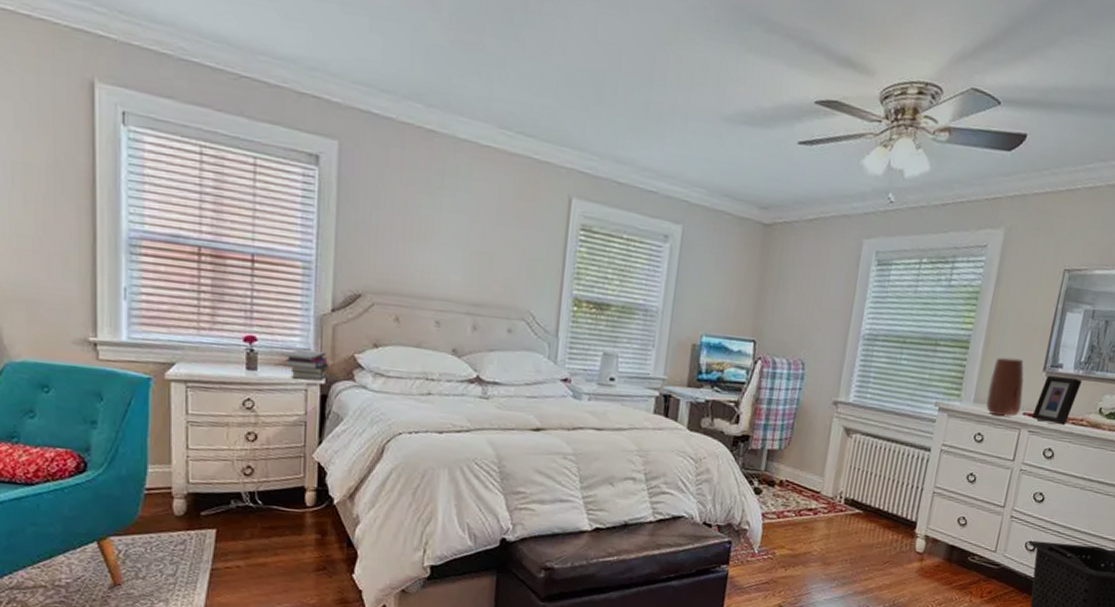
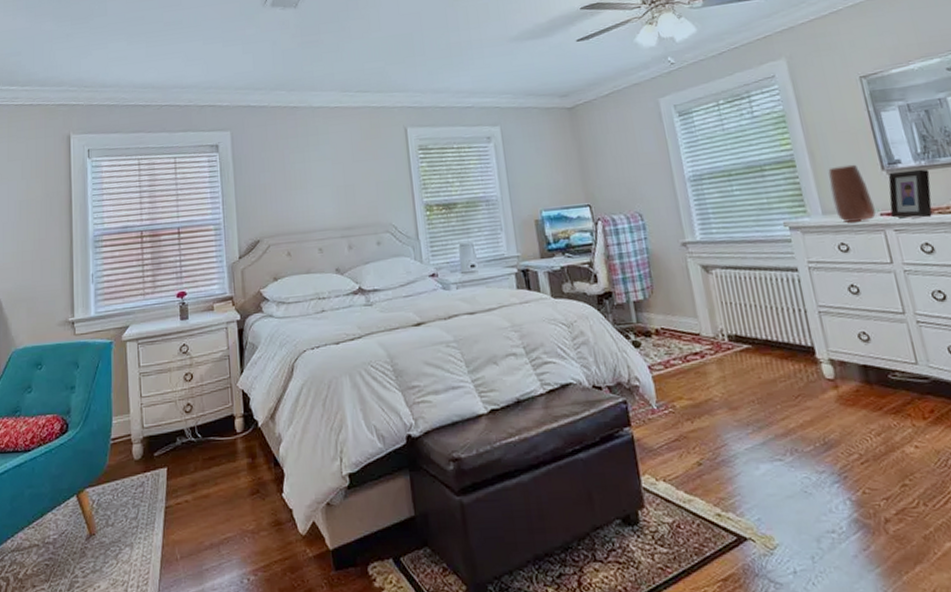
books: present [282,349,328,381] -> none [206,293,241,320]

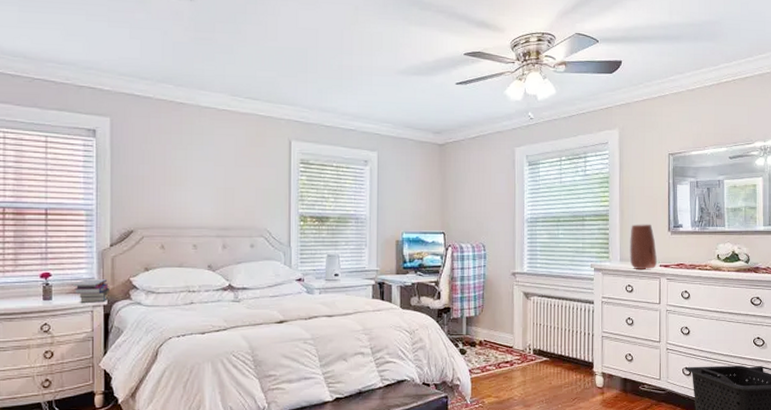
books: none [206,293,241,320] -> present [72,279,109,303]
picture frame: present [888,169,933,219] -> none [666,233,700,272]

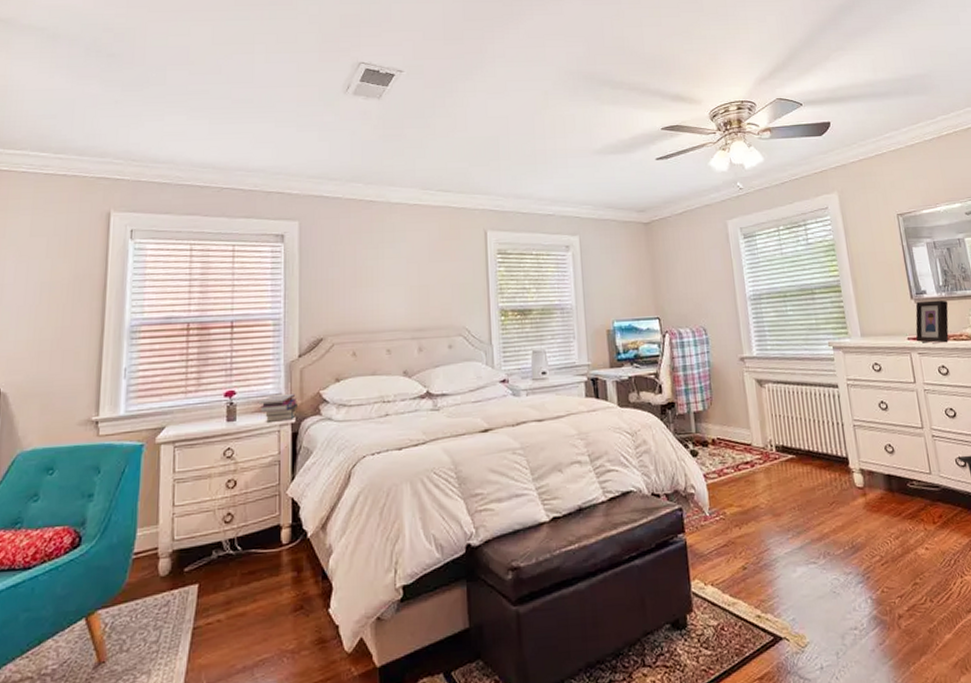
vase: present [629,224,657,269] -> none [867,292,904,345]
picture frame: none [666,233,700,272] -> present [915,300,949,344]

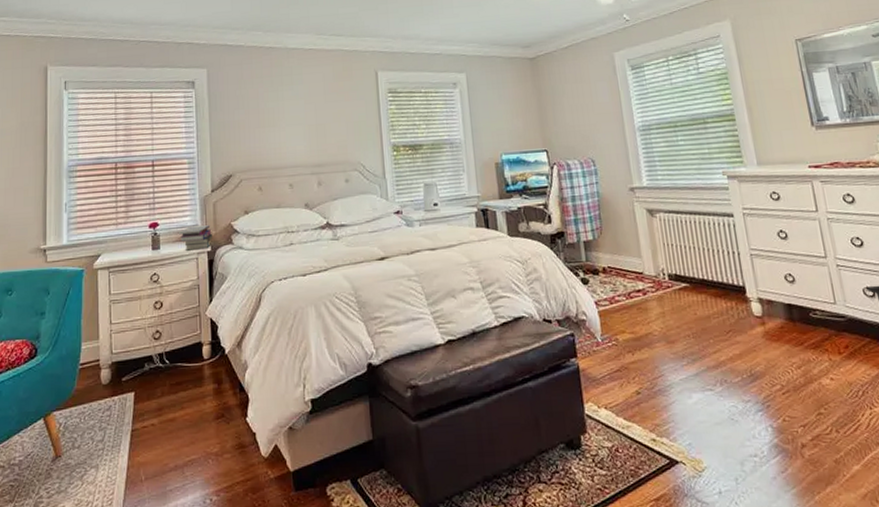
picture frame: present [915,300,949,344] -> none [817,126,854,171]

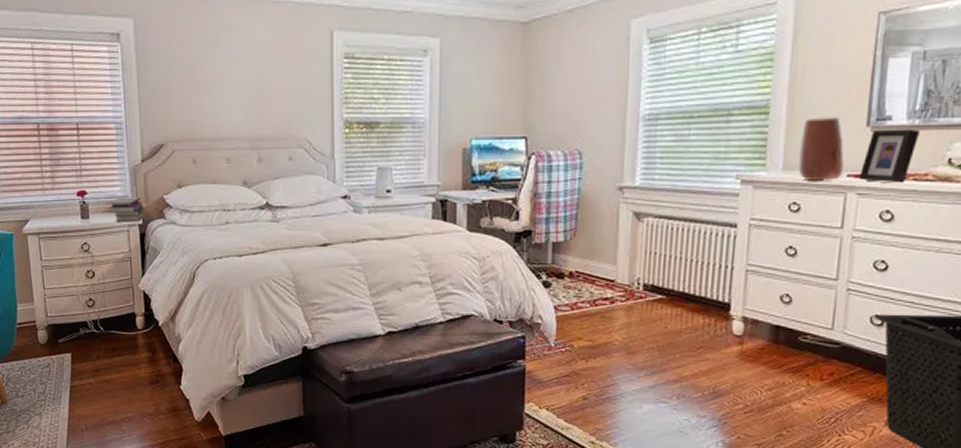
vase: none [764,120,805,173] -> present [798,117,844,181]
picture frame: none [817,126,854,171] -> present [858,129,921,183]

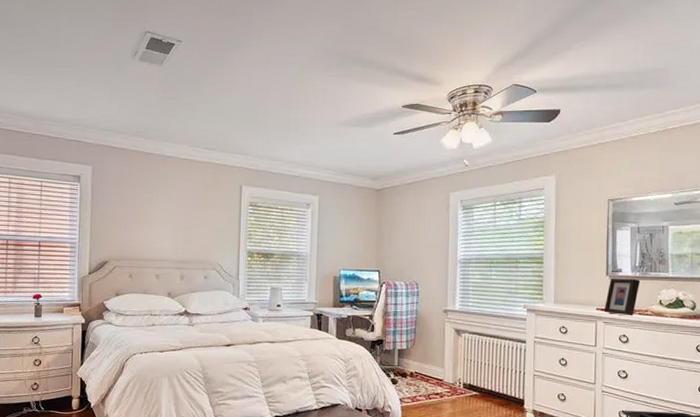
books: present [107,197,143,222] -> none [57,301,87,321]
vase: present [798,117,844,181] -> none [564,267,593,312]

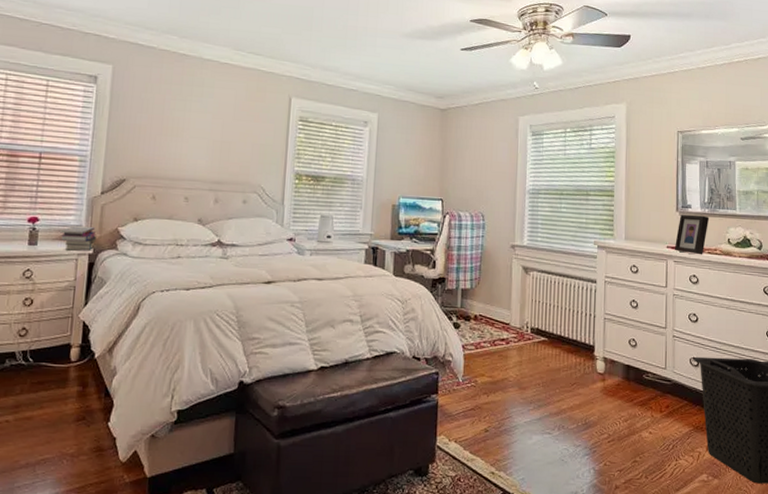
books: none [57,301,87,321] -> present [59,226,96,251]

